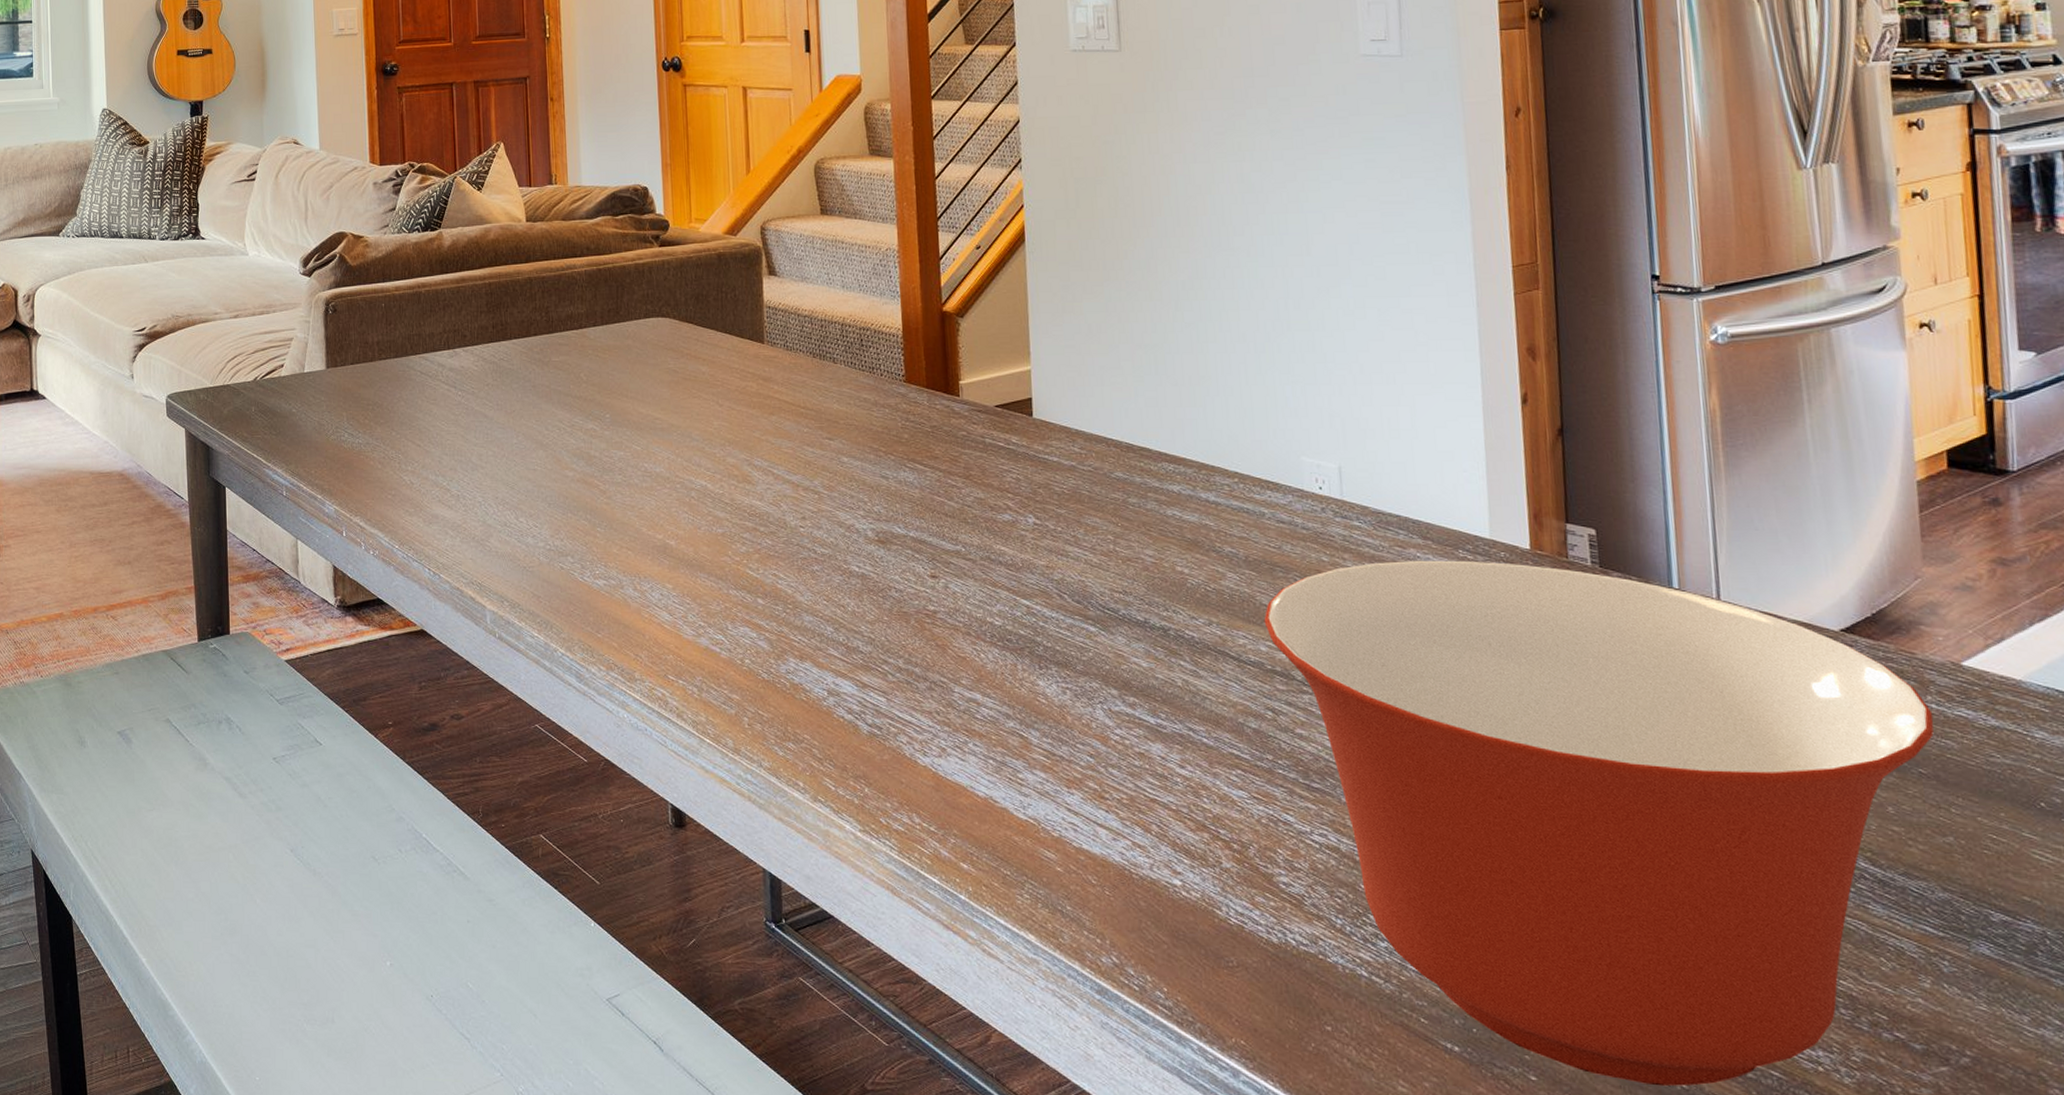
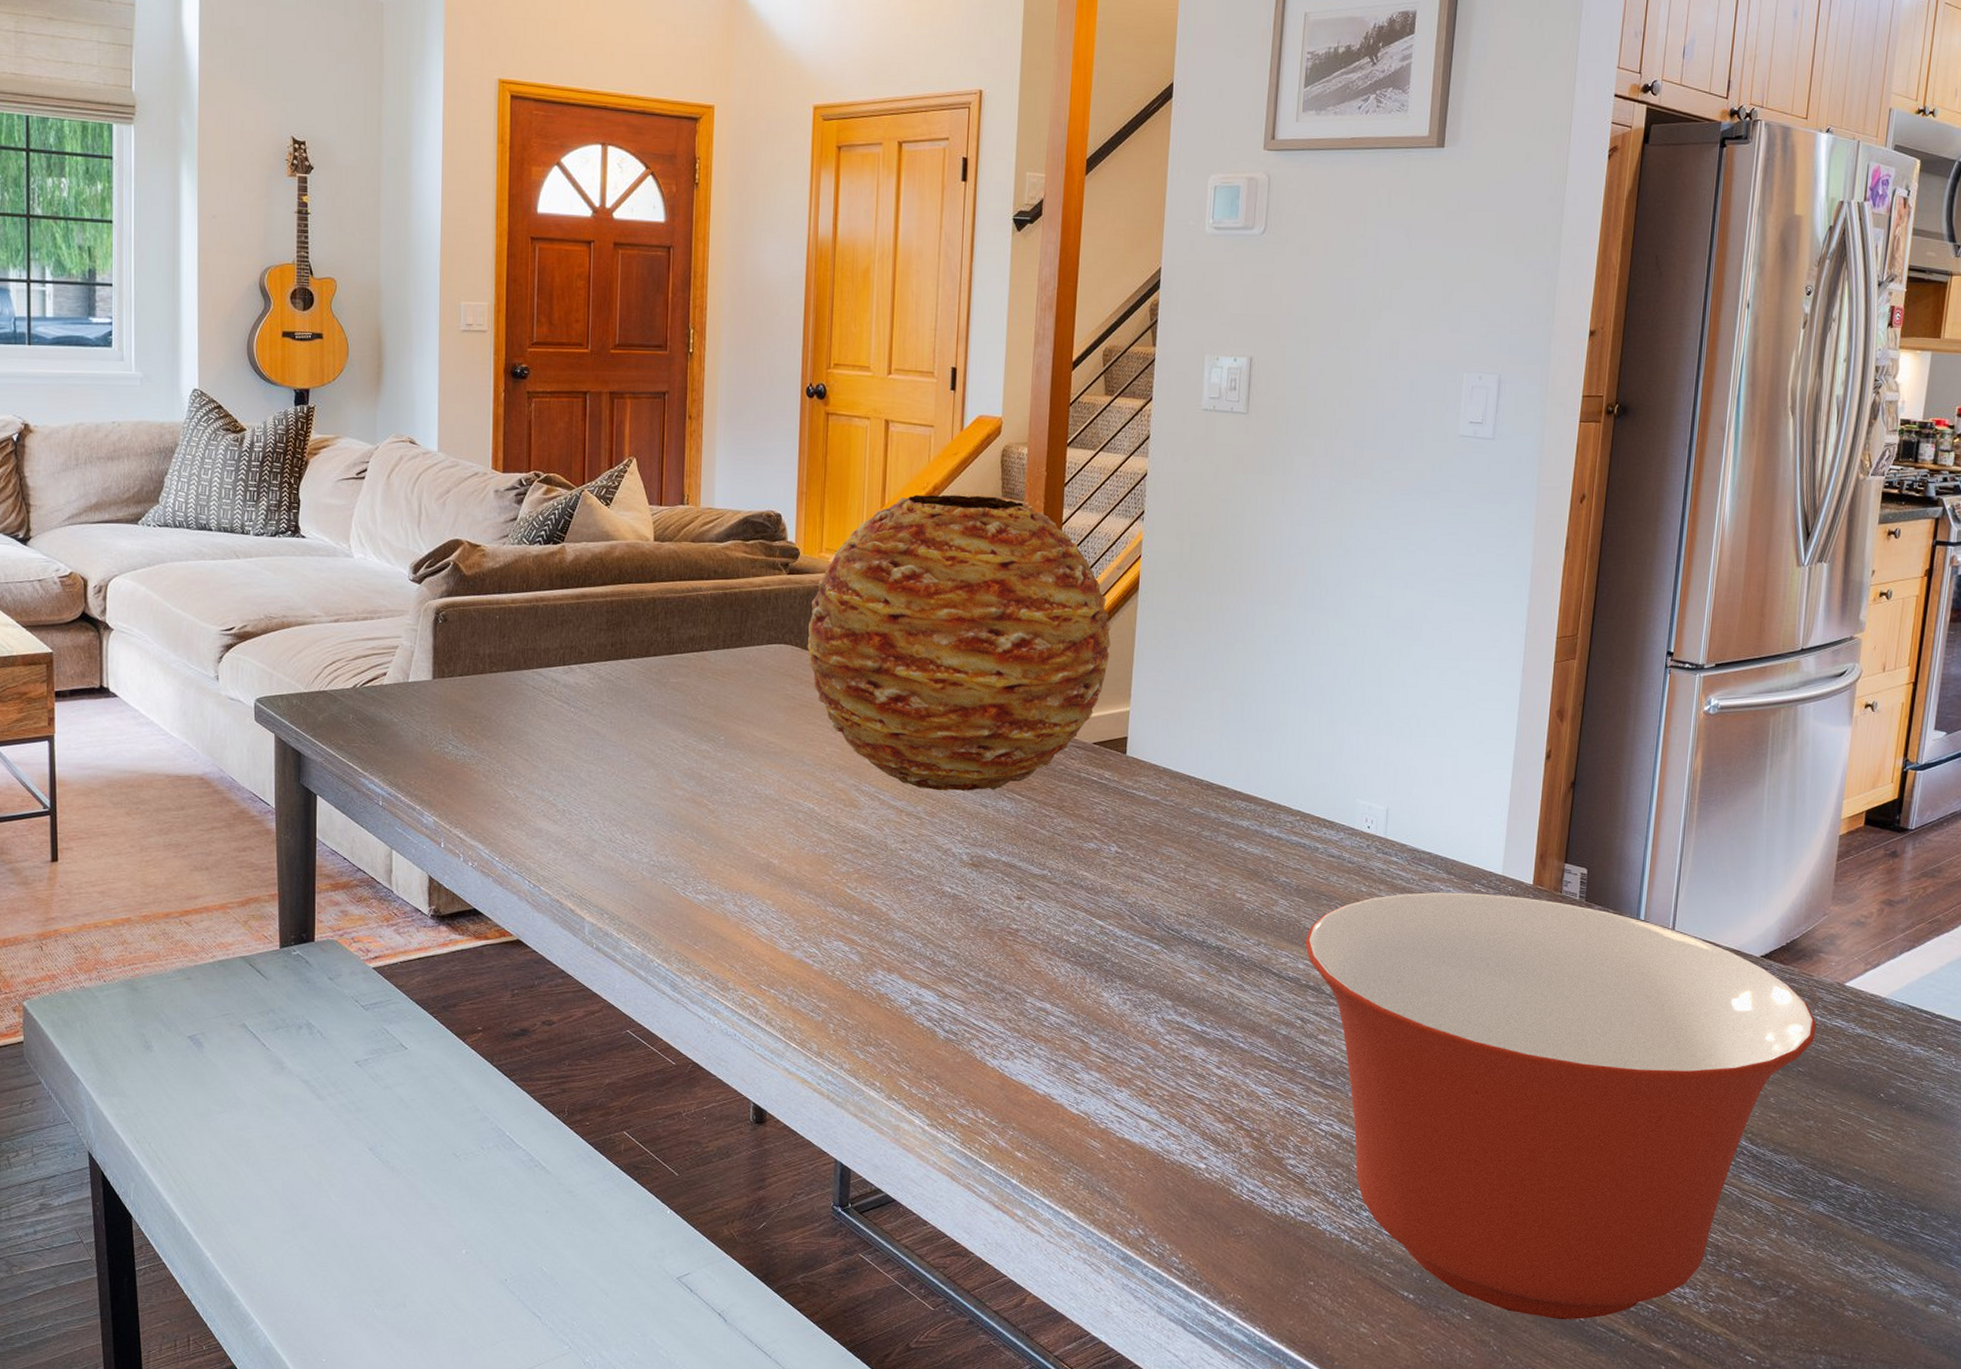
vase: none [684,155,1003,463] -> present [807,494,1111,791]

